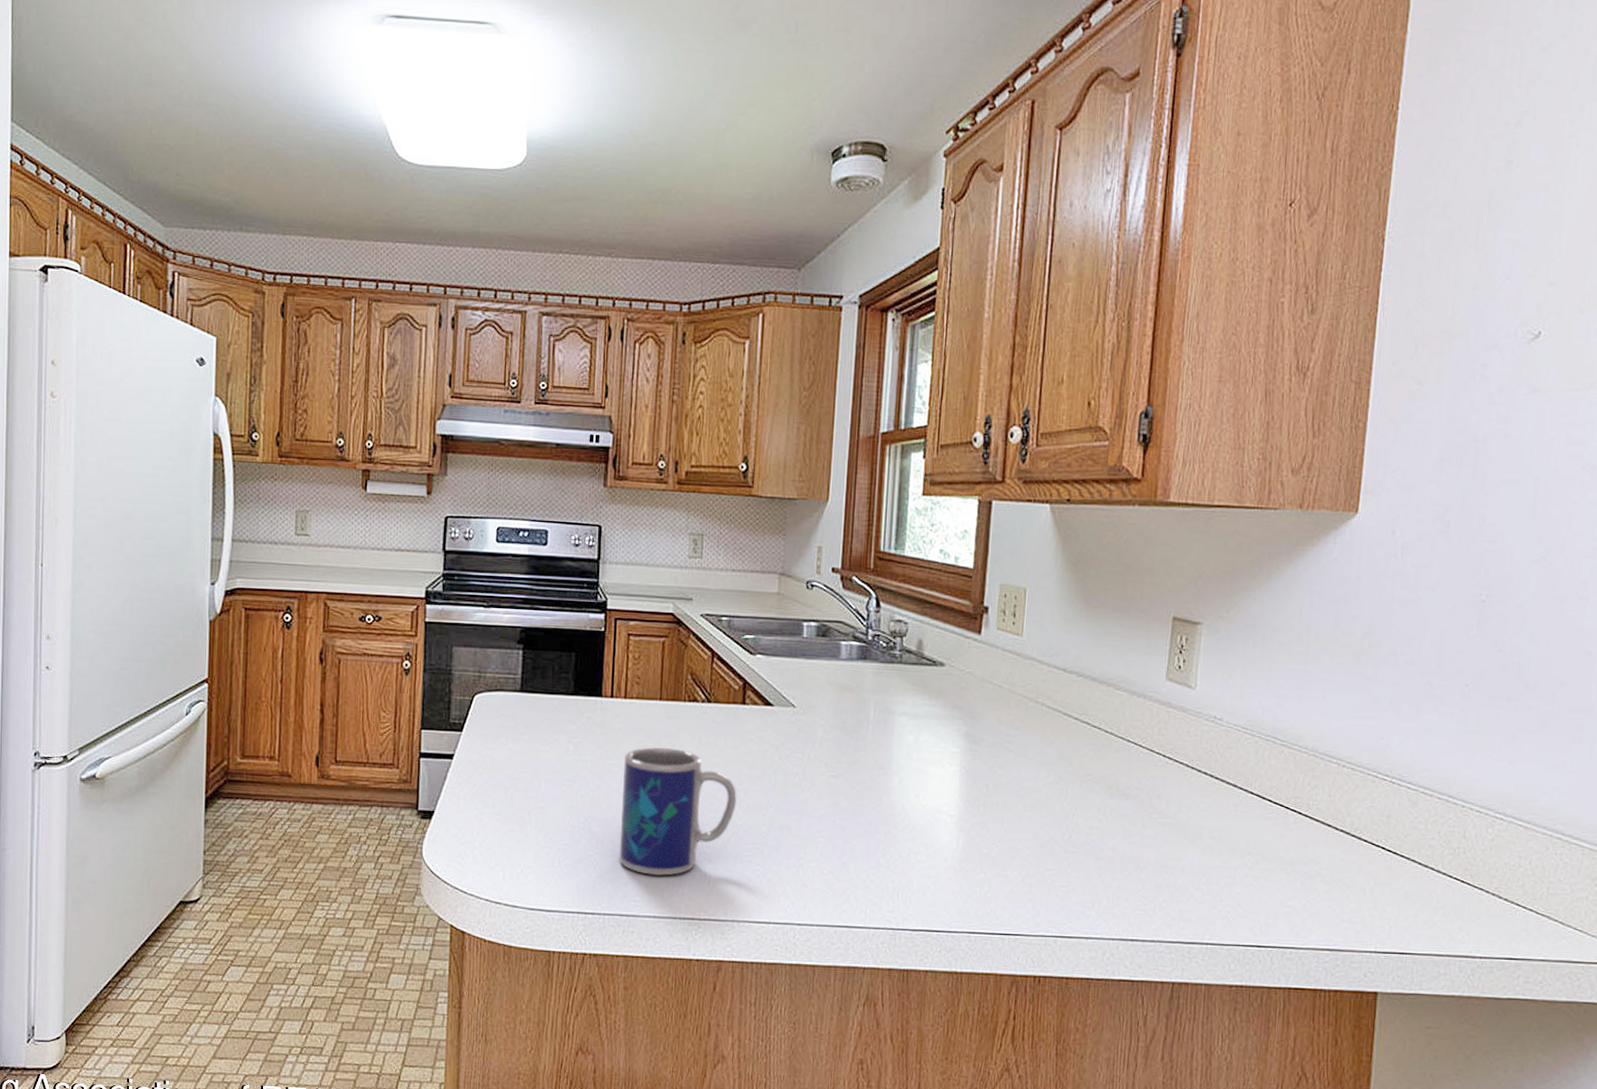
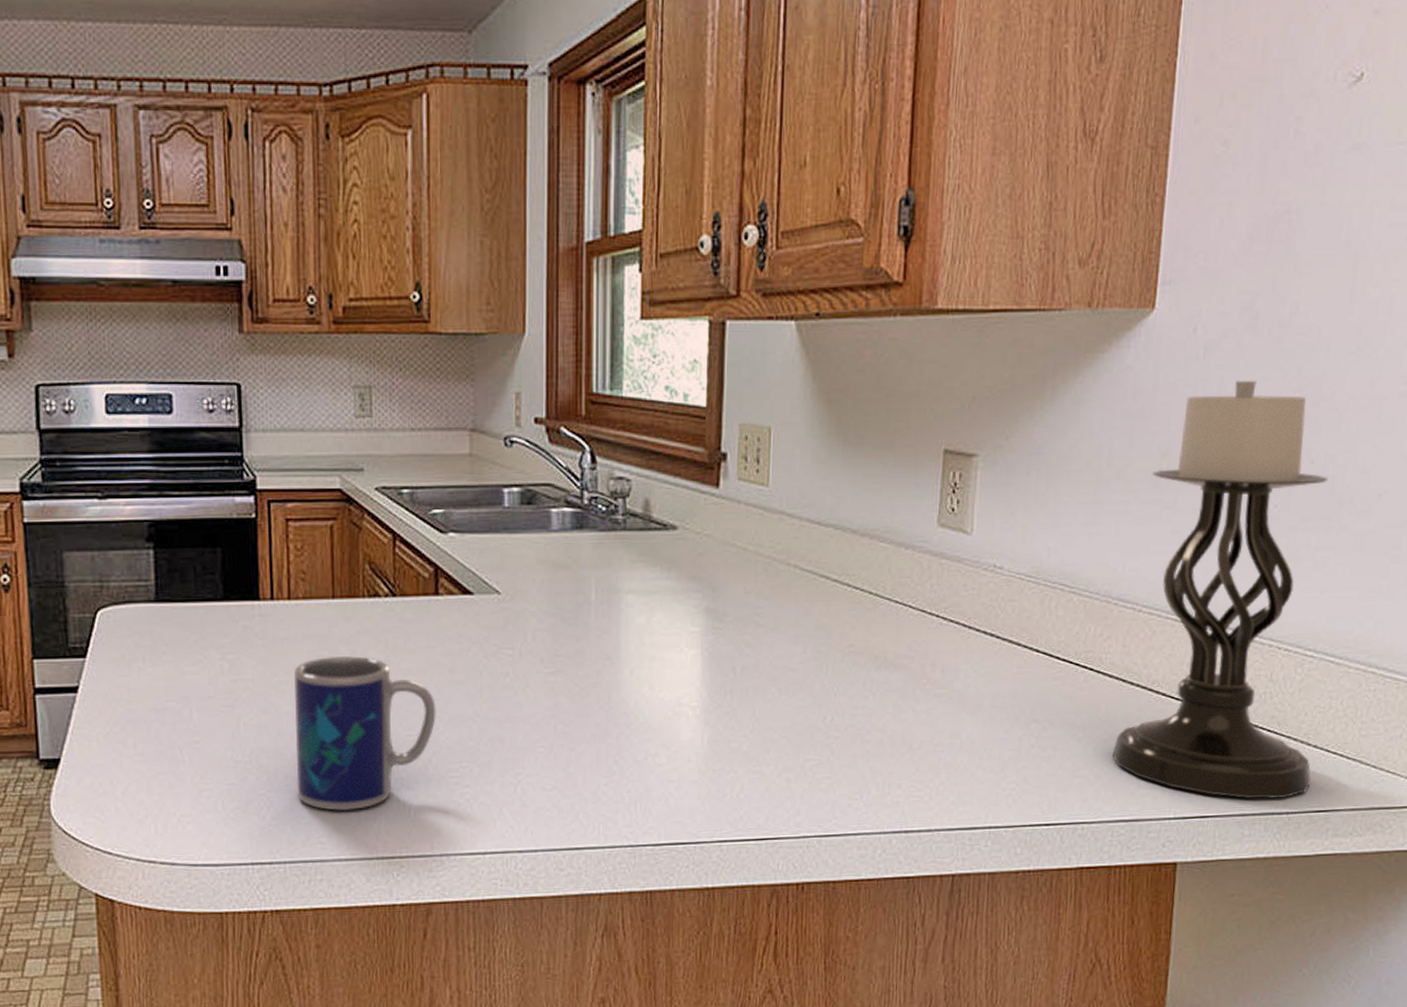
candle holder: none [1318,576,1515,944] -> present [1112,380,1328,800]

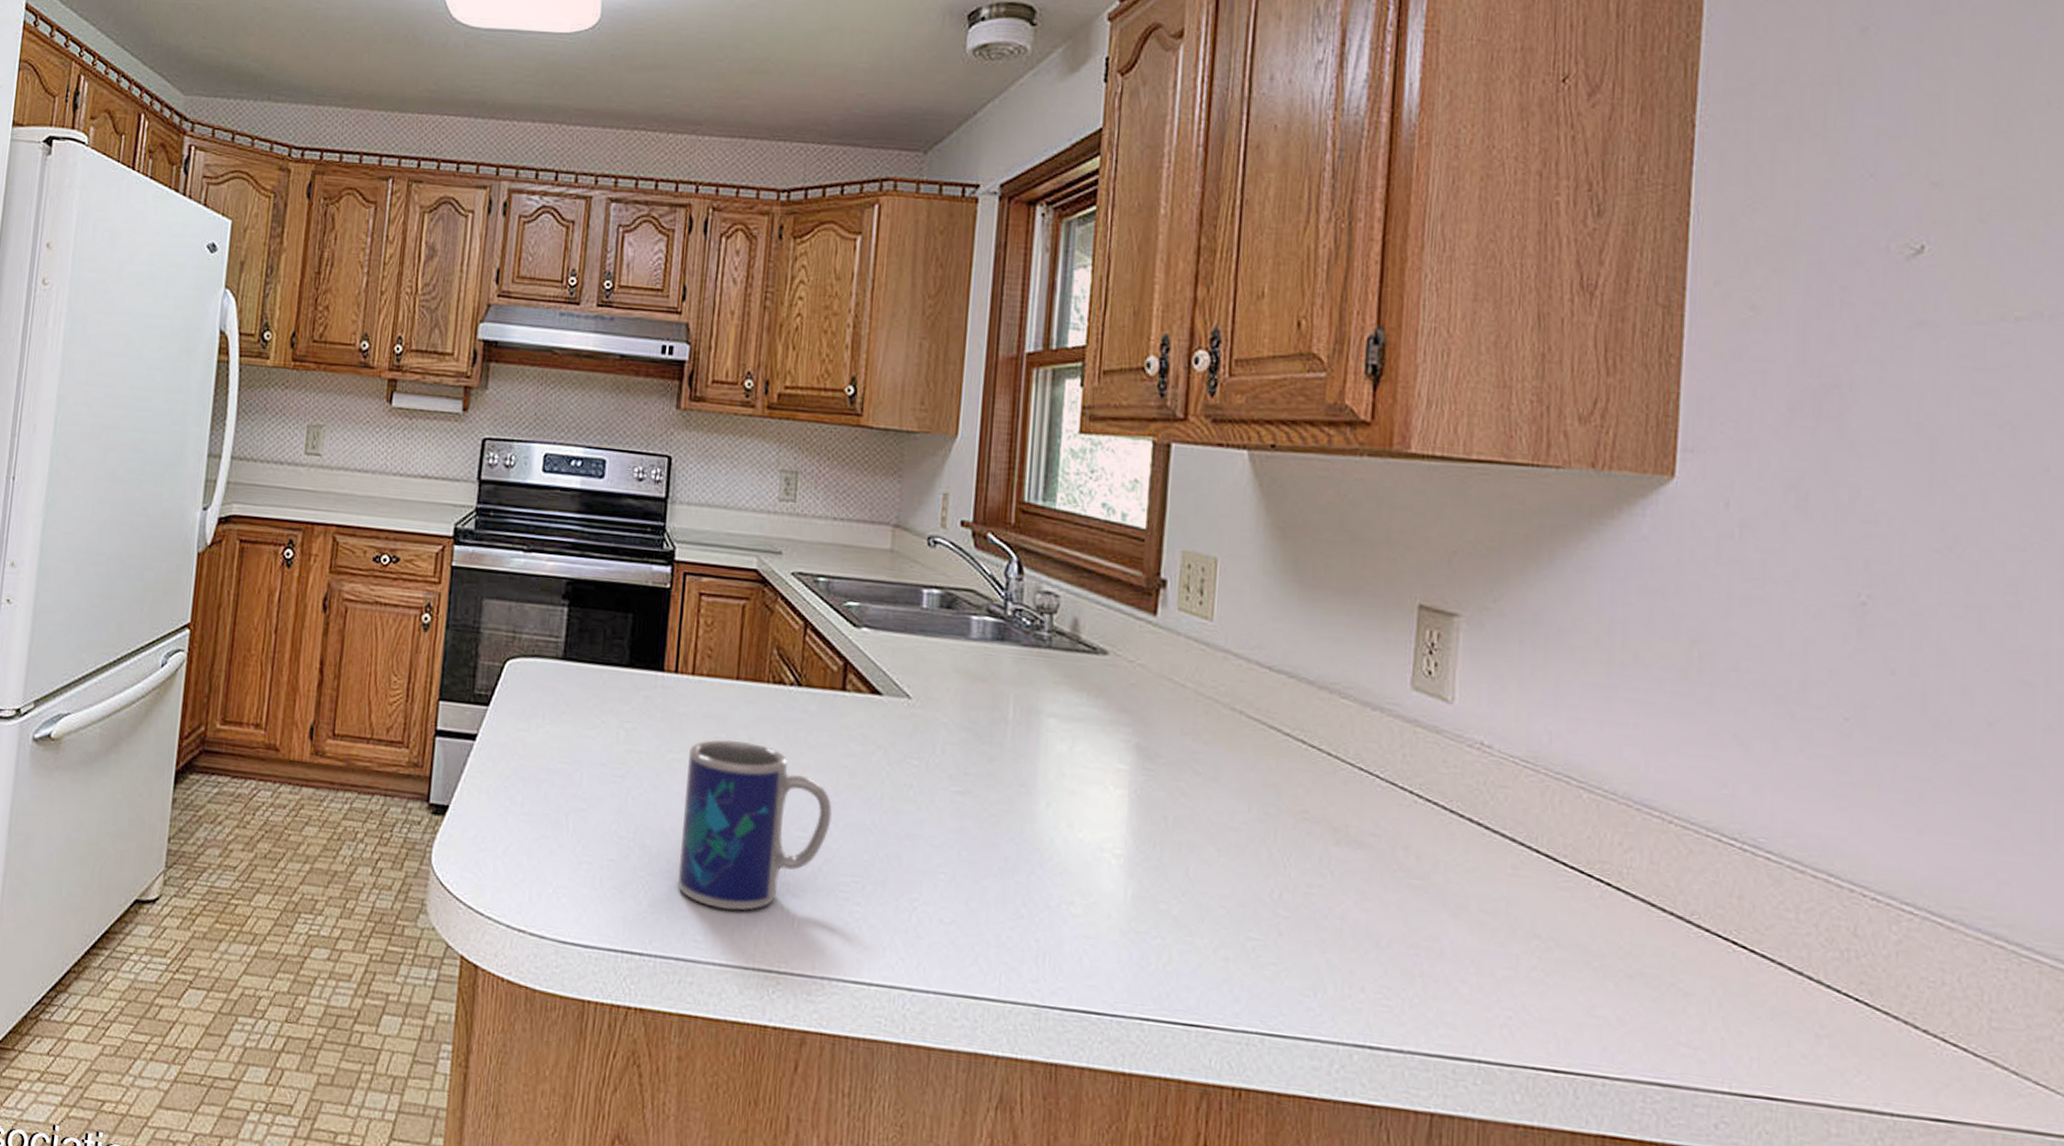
candle holder: present [1112,380,1328,800] -> none [1640,566,1924,1095]

